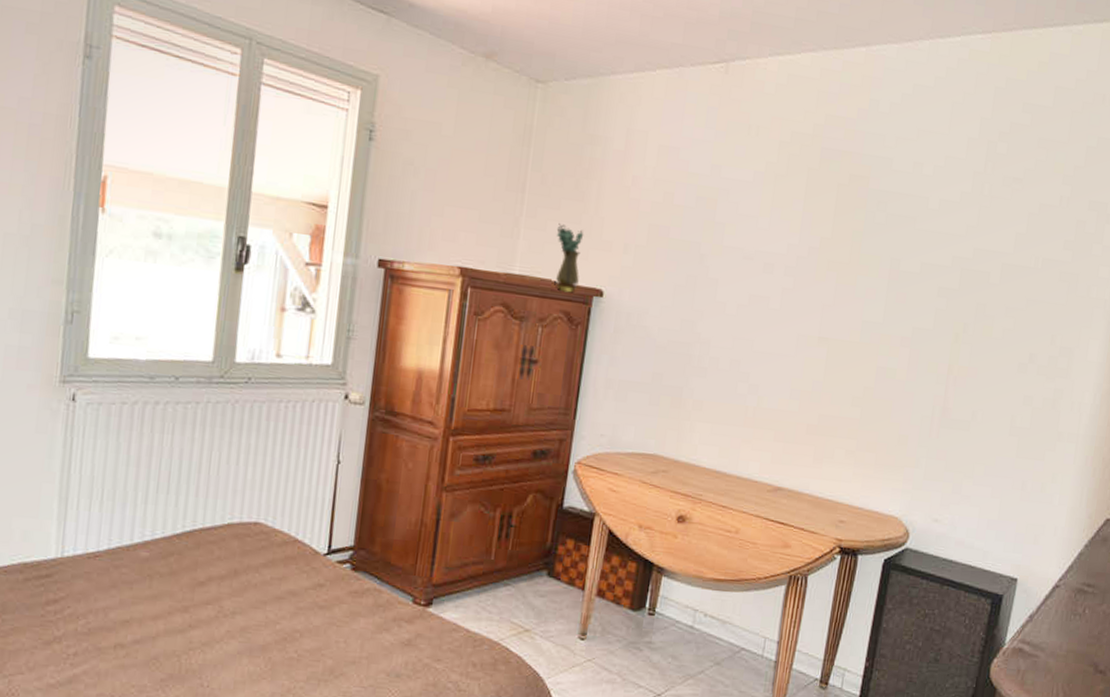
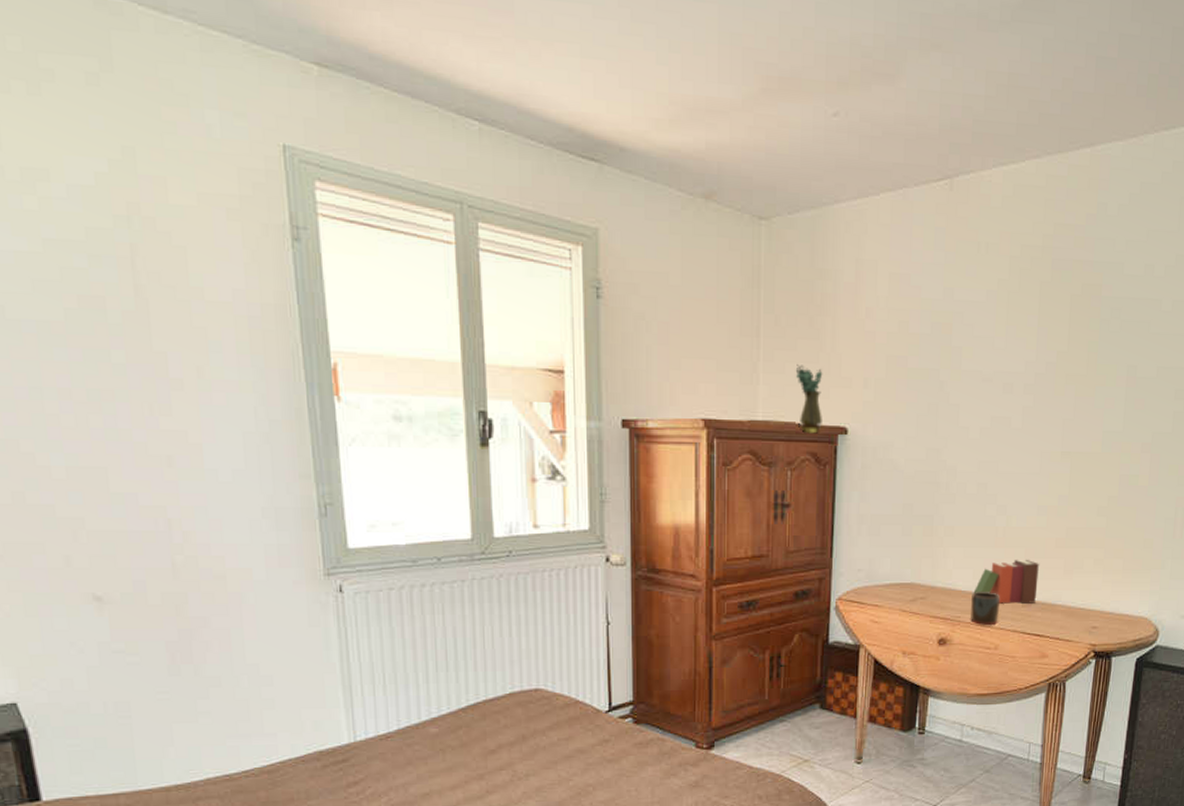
mug: none [712,470,745,508] -> present [970,592,1000,626]
books: none [717,442,788,490] -> present [973,560,1039,604]

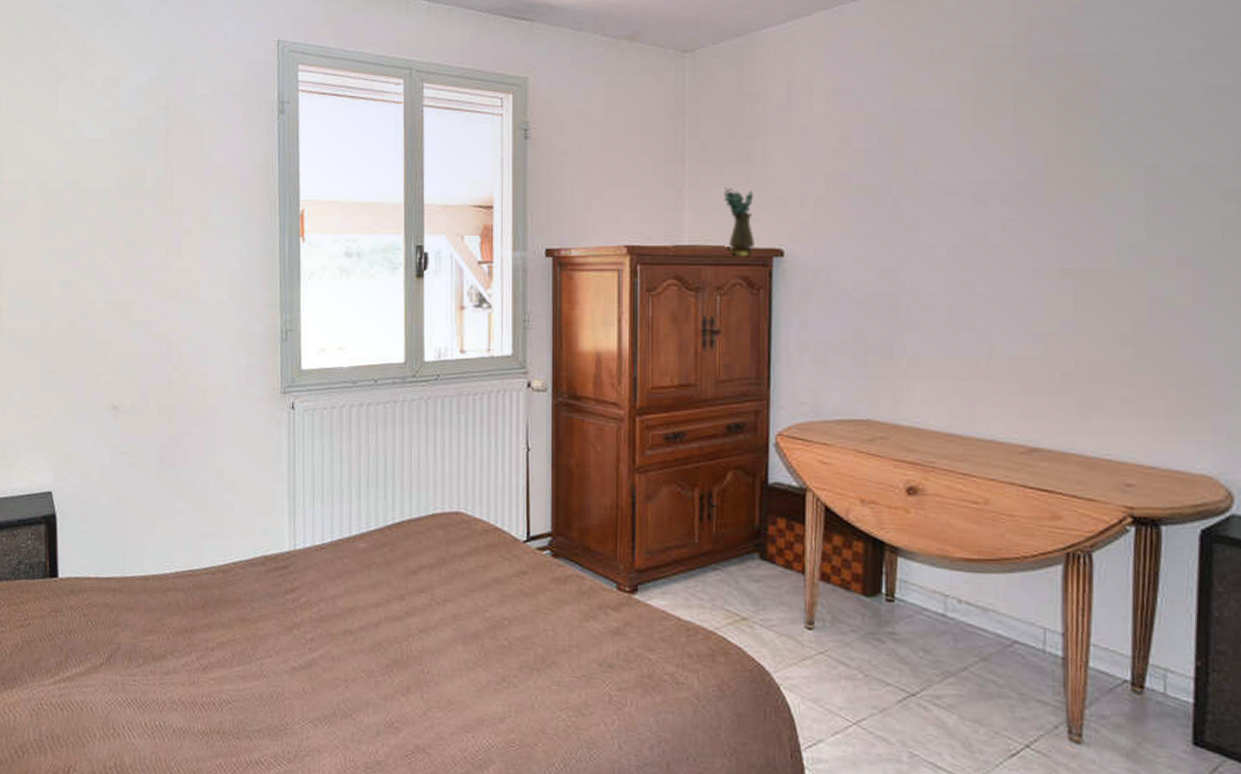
mug: present [970,592,1000,626] -> none [948,433,989,475]
books: present [973,560,1039,604] -> none [950,397,1040,451]

